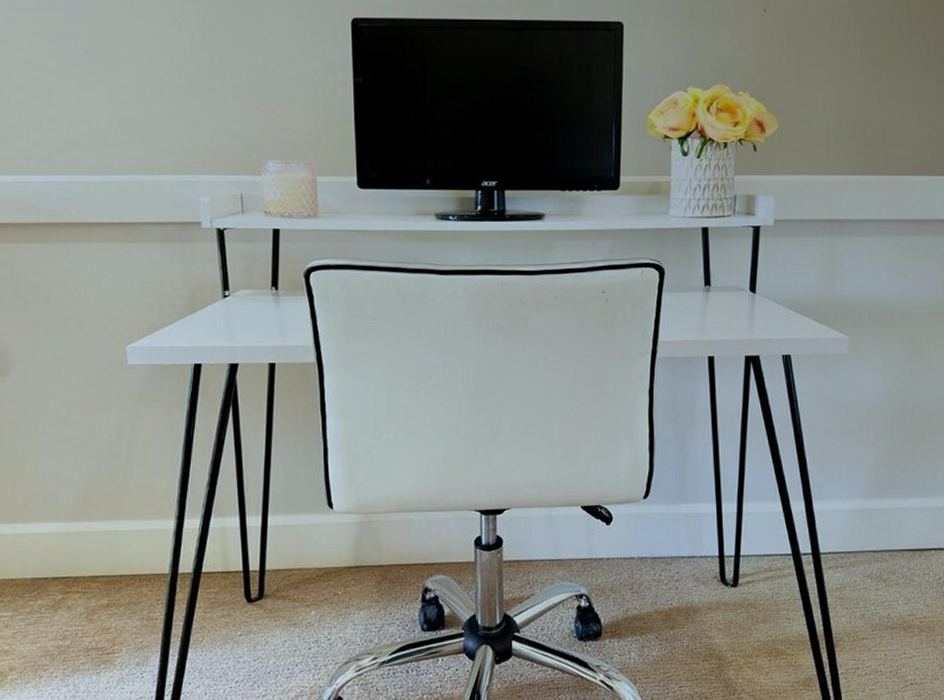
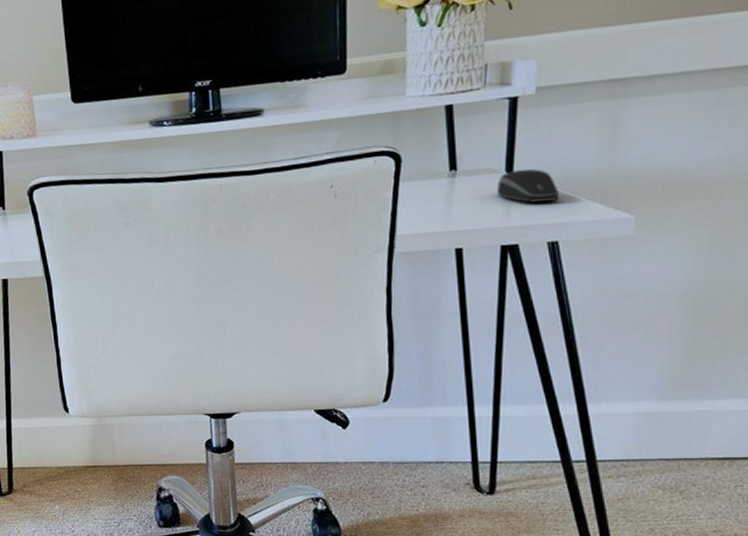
computer mouse: none [743,289,792,319] -> present [497,169,560,203]

